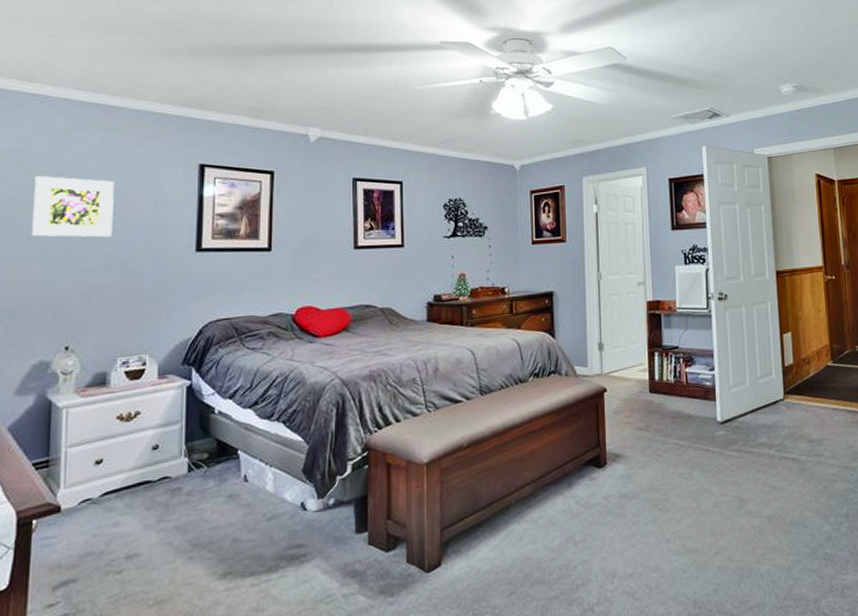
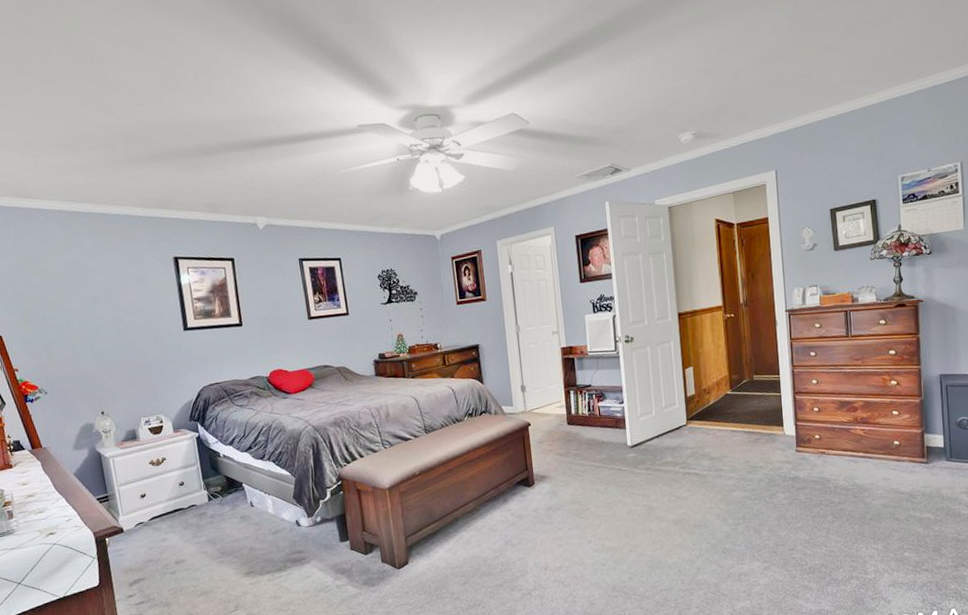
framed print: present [32,176,114,238] -> none [50,276,118,327]

